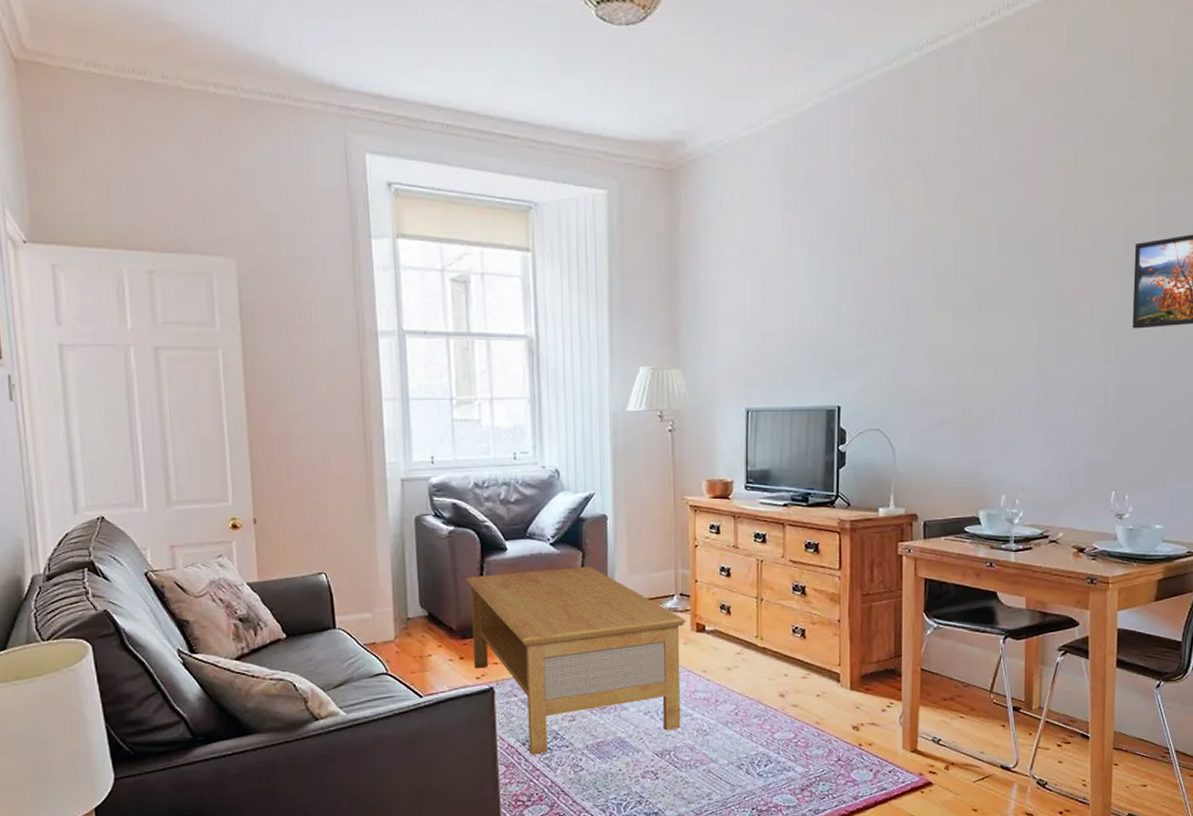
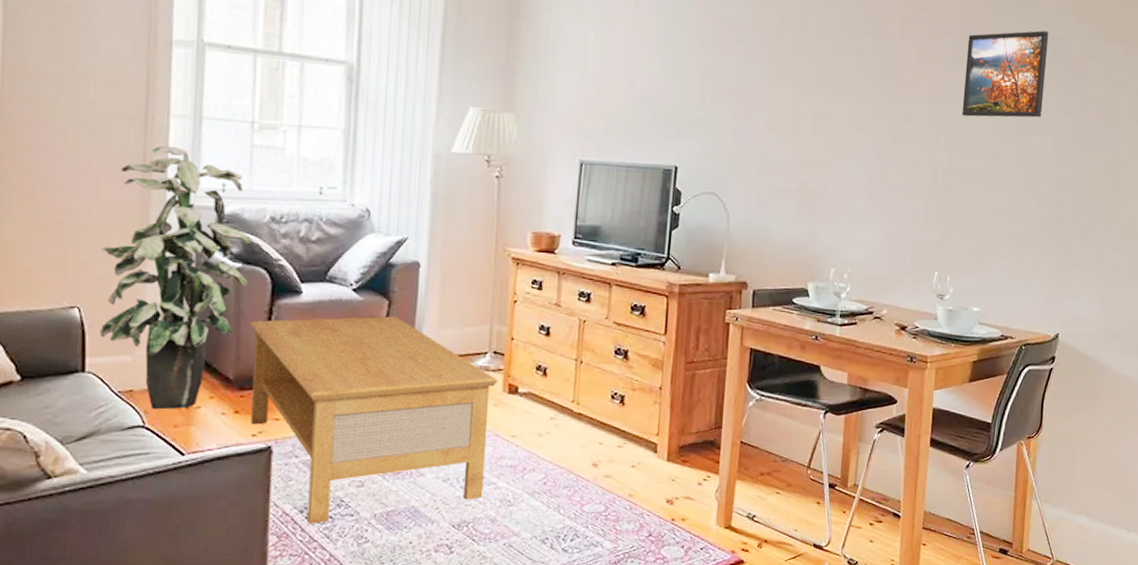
indoor plant: none [338,426,461,659] -> present [100,145,251,410]

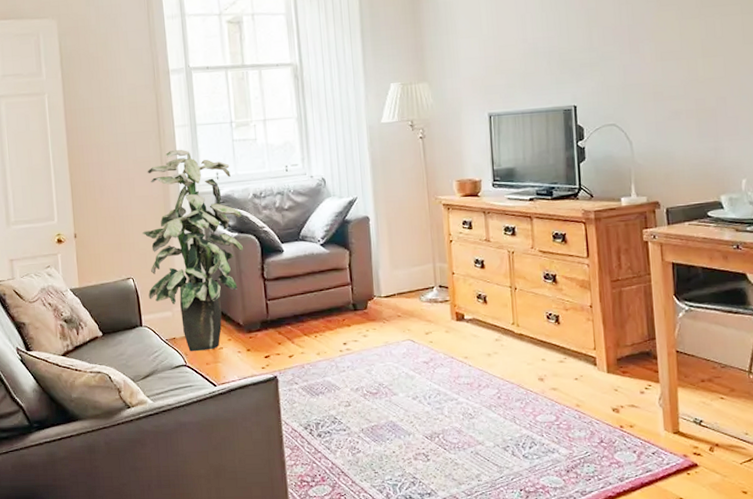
coffee table: present [249,316,498,524] -> none [249,263,448,438]

